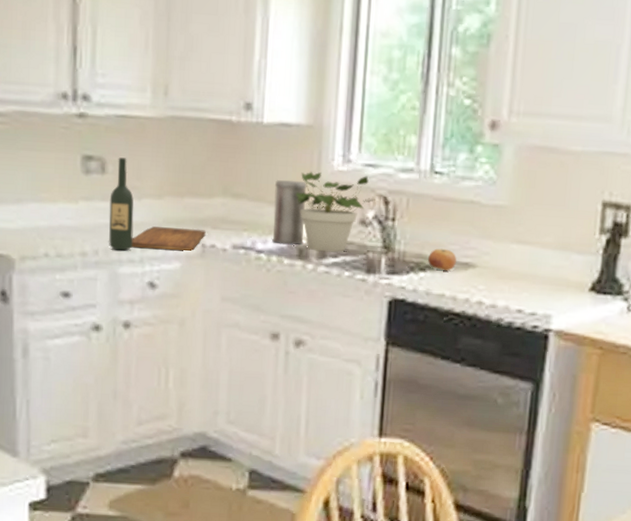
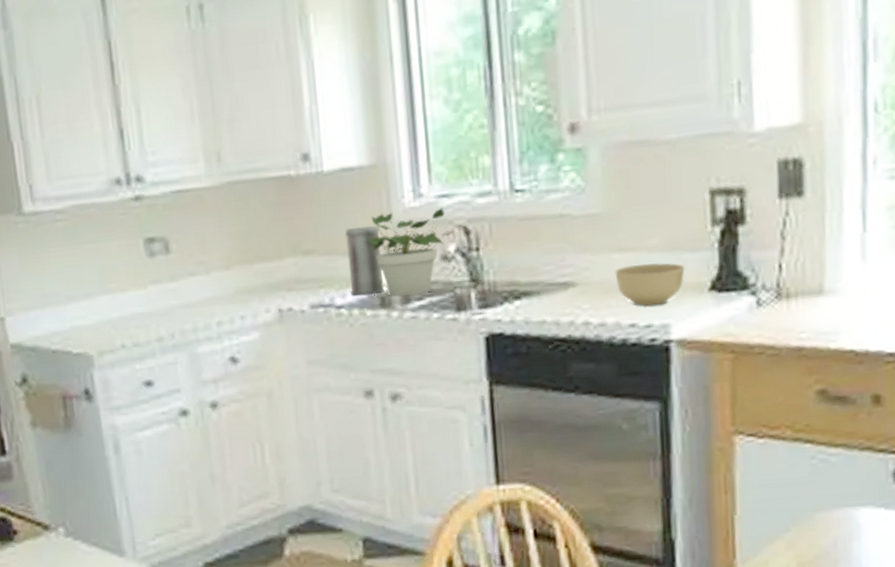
wine bottle: present [108,157,134,251] -> none [177,233,208,330]
cutting board: present [131,226,206,251] -> none [206,294,281,324]
fruit: present [427,248,457,271] -> none [521,271,553,295]
bowl: none [511,257,572,296] -> present [615,262,685,307]

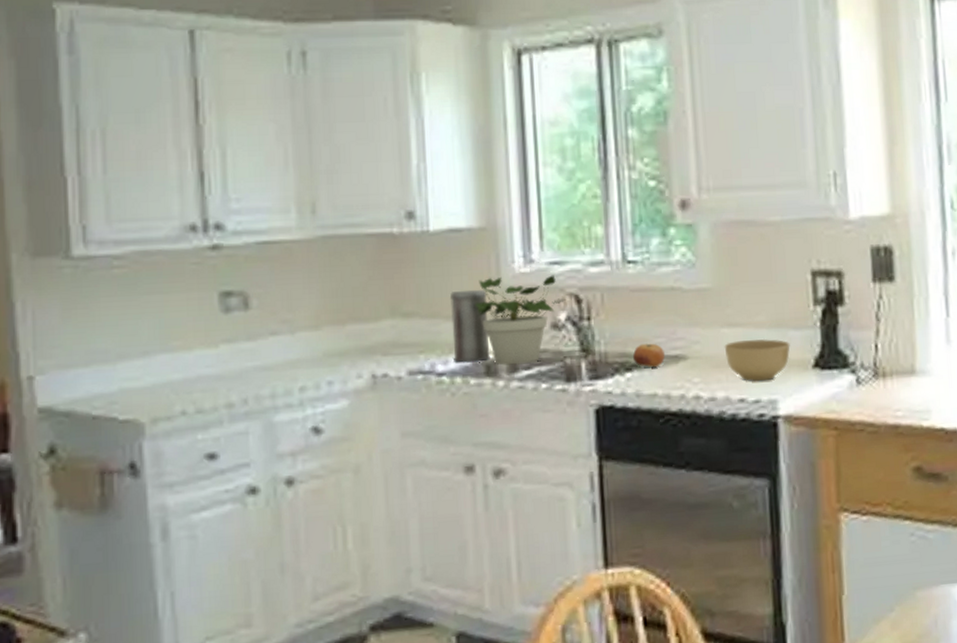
fruit: none [521,271,553,295] -> present [632,343,665,368]

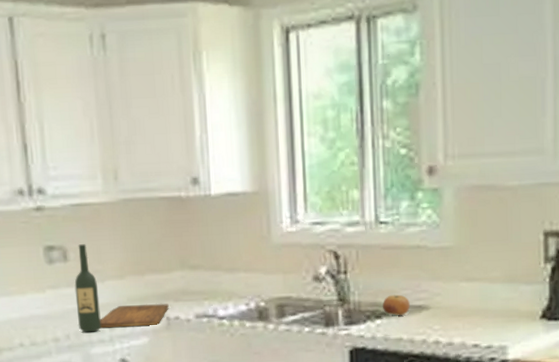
wine bottle: none [256,289,289,396] -> present [74,244,101,333]
cutting board: none [287,358,375,389] -> present [100,303,169,328]
canister: present [449,289,490,363] -> none [228,246,262,309]
potted plant: present [475,275,566,366] -> none [249,234,326,312]
bowl: present [724,338,790,382] -> none [462,292,521,330]

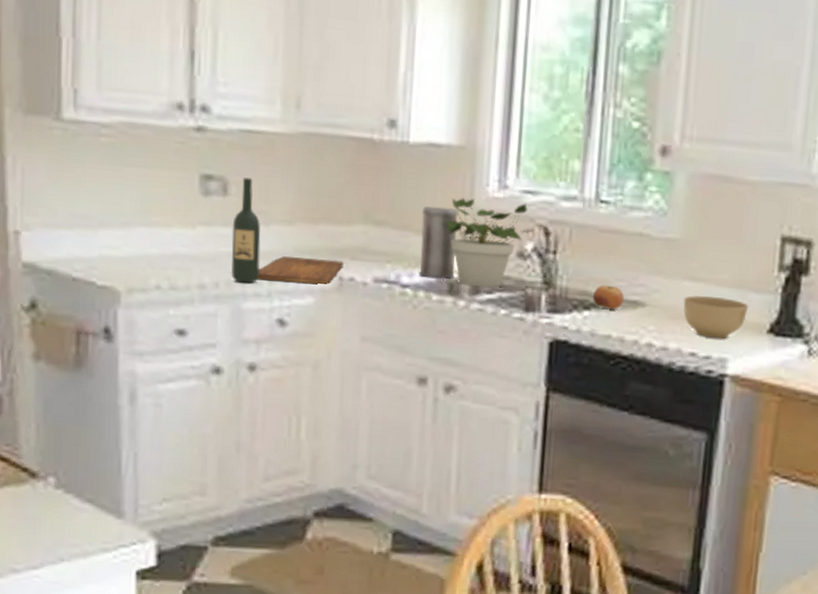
canister: none [228,246,262,309] -> present [419,206,459,279]
potted plant: none [249,234,326,312] -> present [445,198,535,288]
bowl: none [462,292,521,330] -> present [683,295,749,338]

